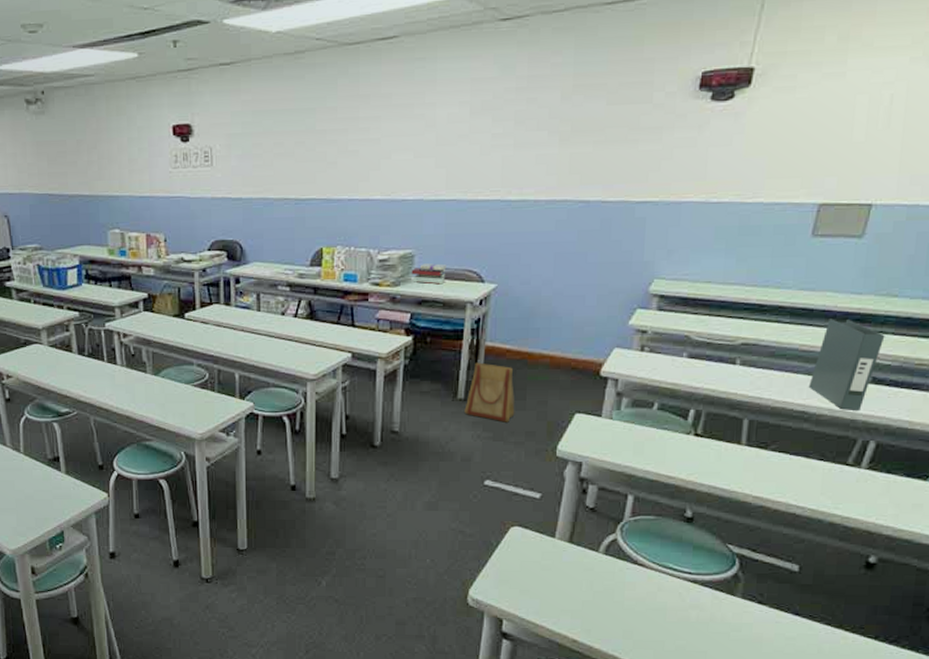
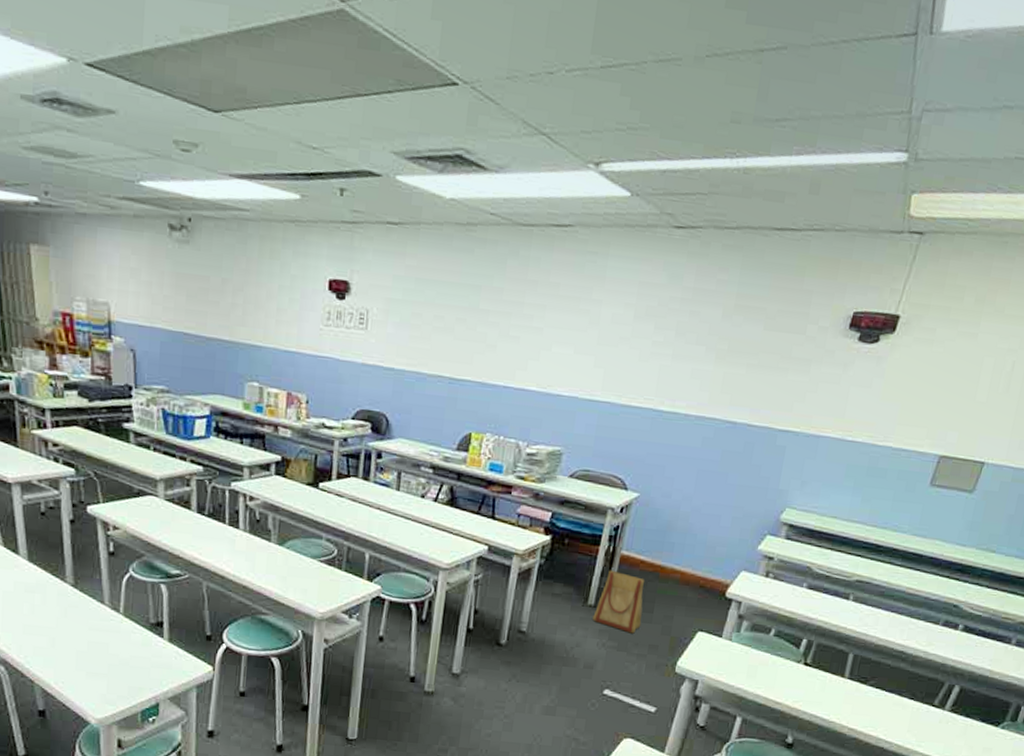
books: present [411,263,447,285] -> none [557,463,593,487]
binder: present [808,319,885,410] -> none [909,566,980,655]

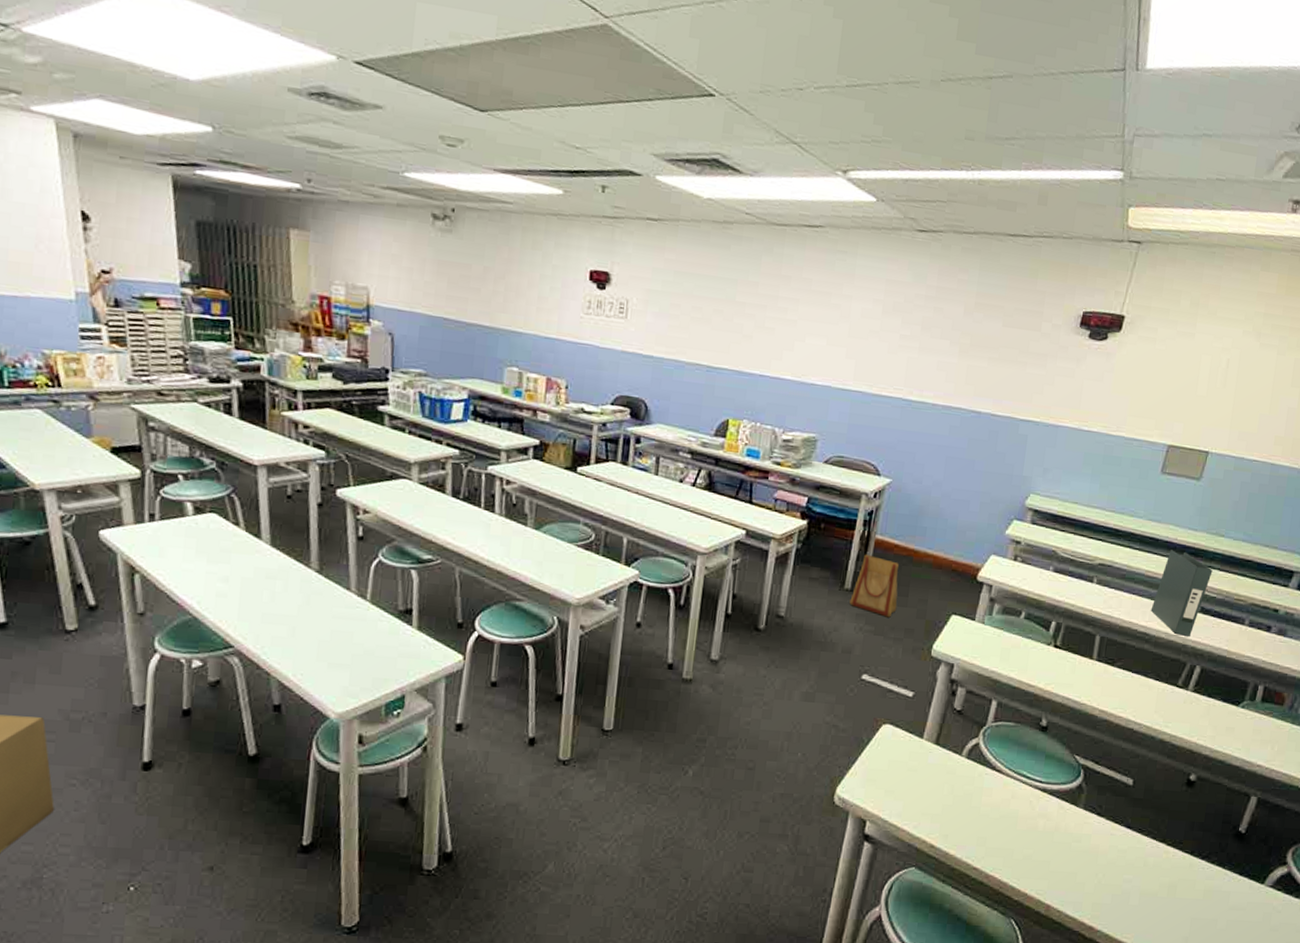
binder: none [909,566,980,655] -> present [1150,550,1213,636]

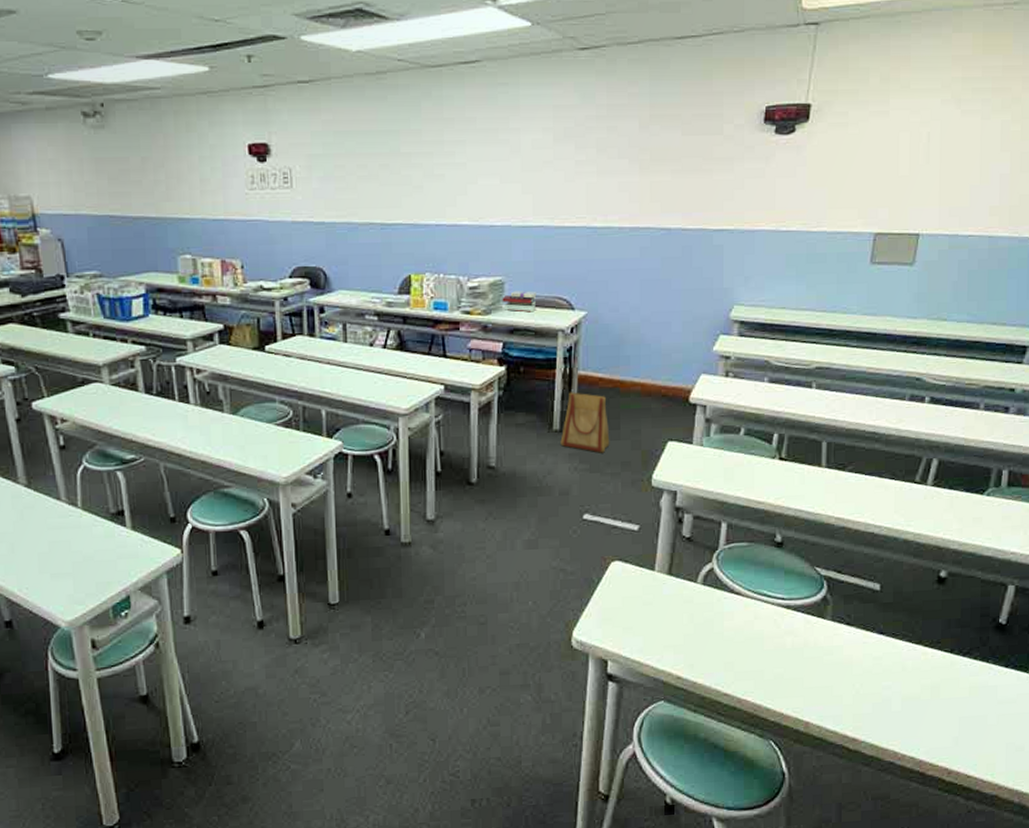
books: none [813,449,847,473] -> present [502,291,537,313]
binder: present [1150,550,1213,636] -> none [877,342,939,430]

